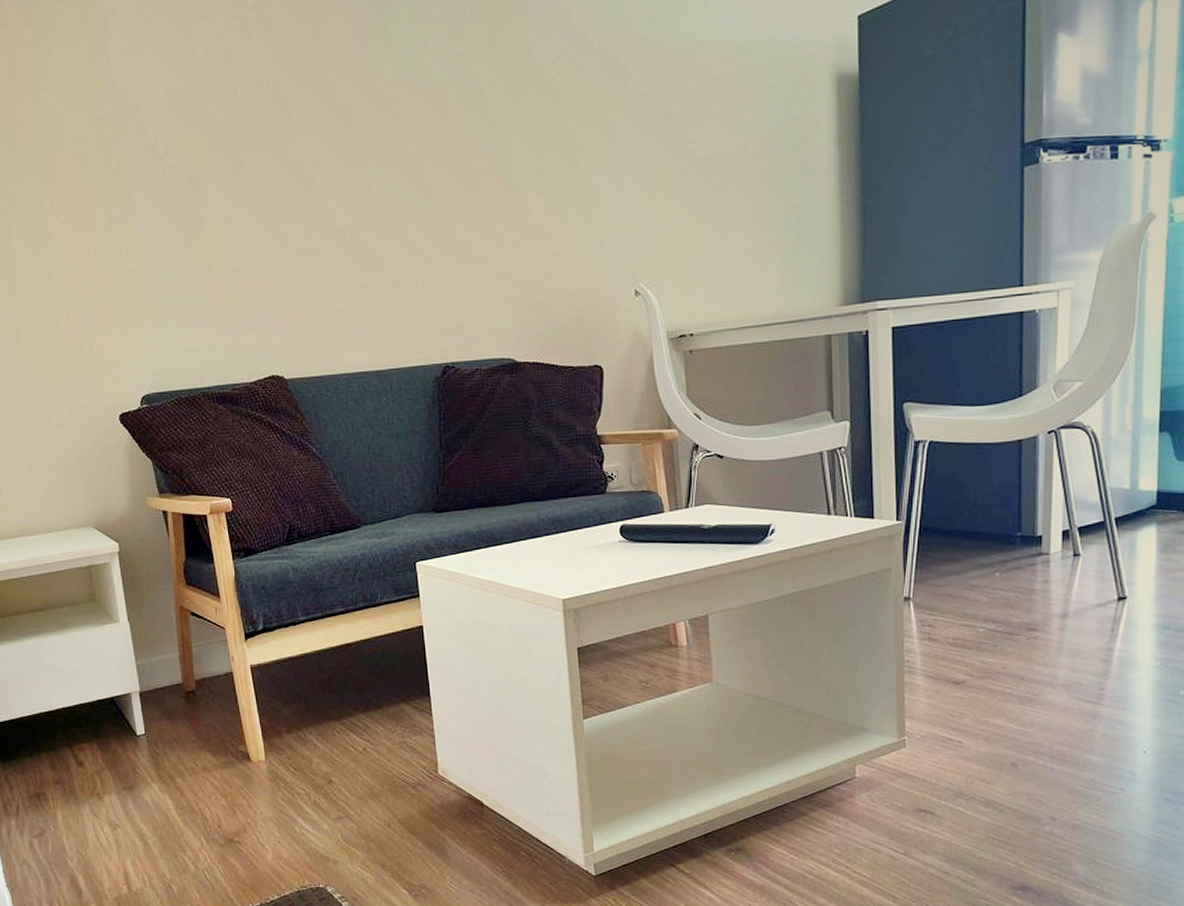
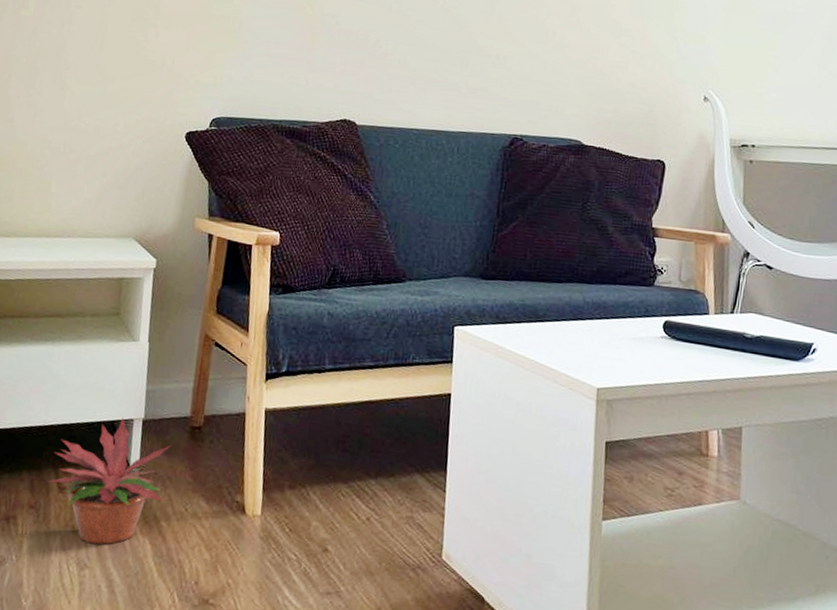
potted plant: none [65,692,176,807] -> present [48,416,172,545]

